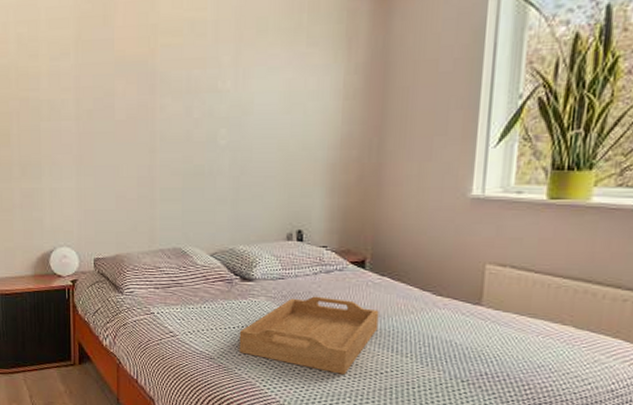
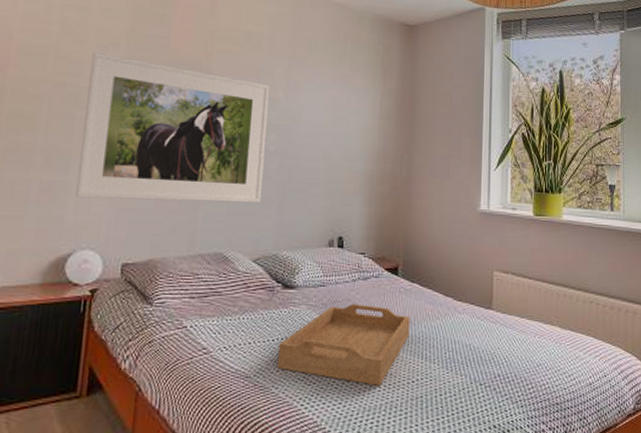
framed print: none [47,64,217,202] -> present [76,52,270,203]

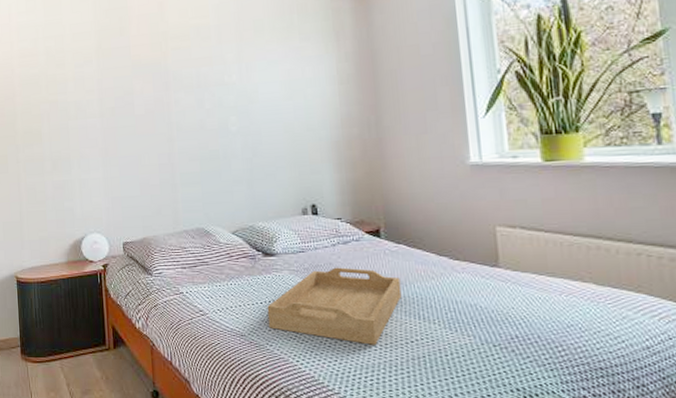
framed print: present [76,52,270,203] -> none [72,70,231,192]

